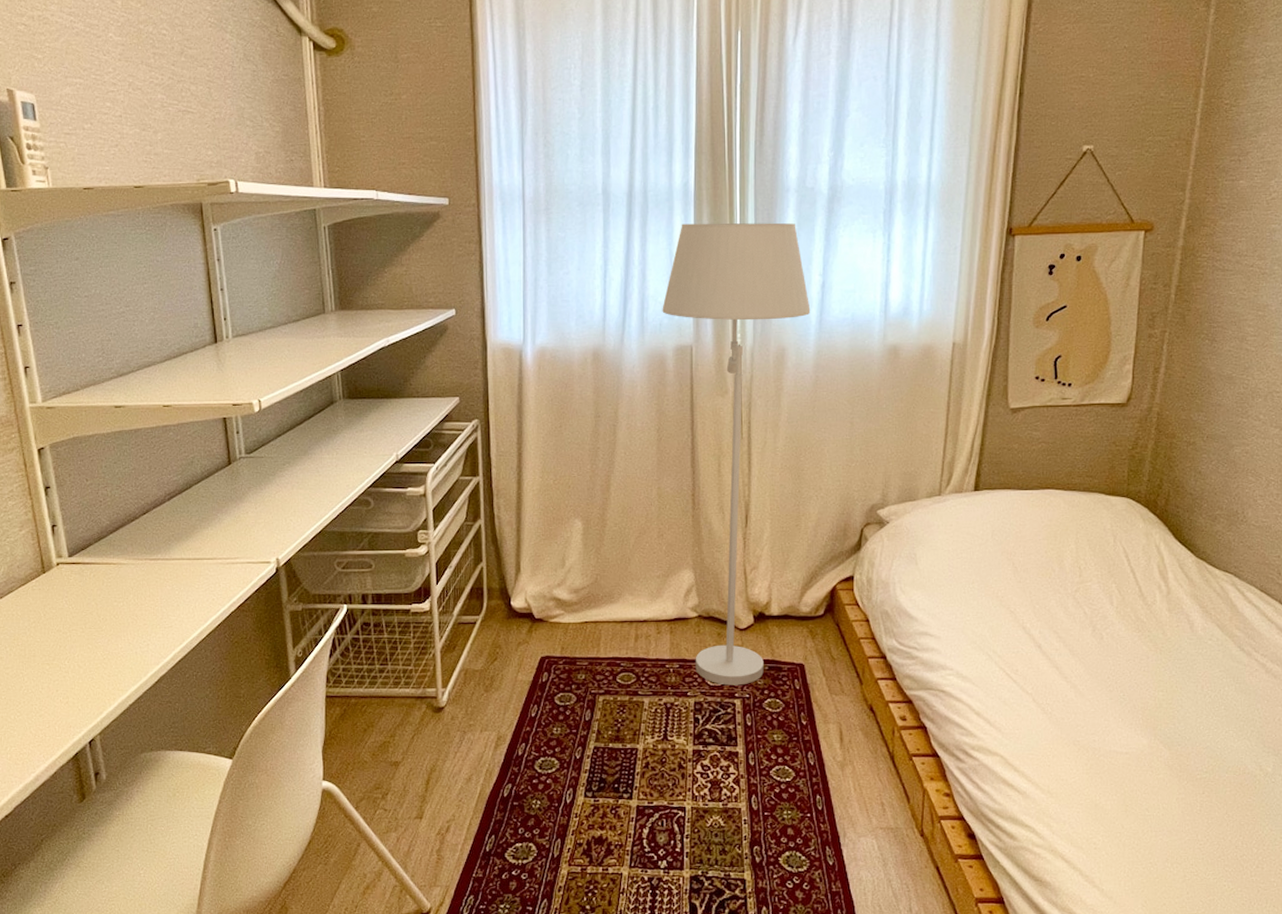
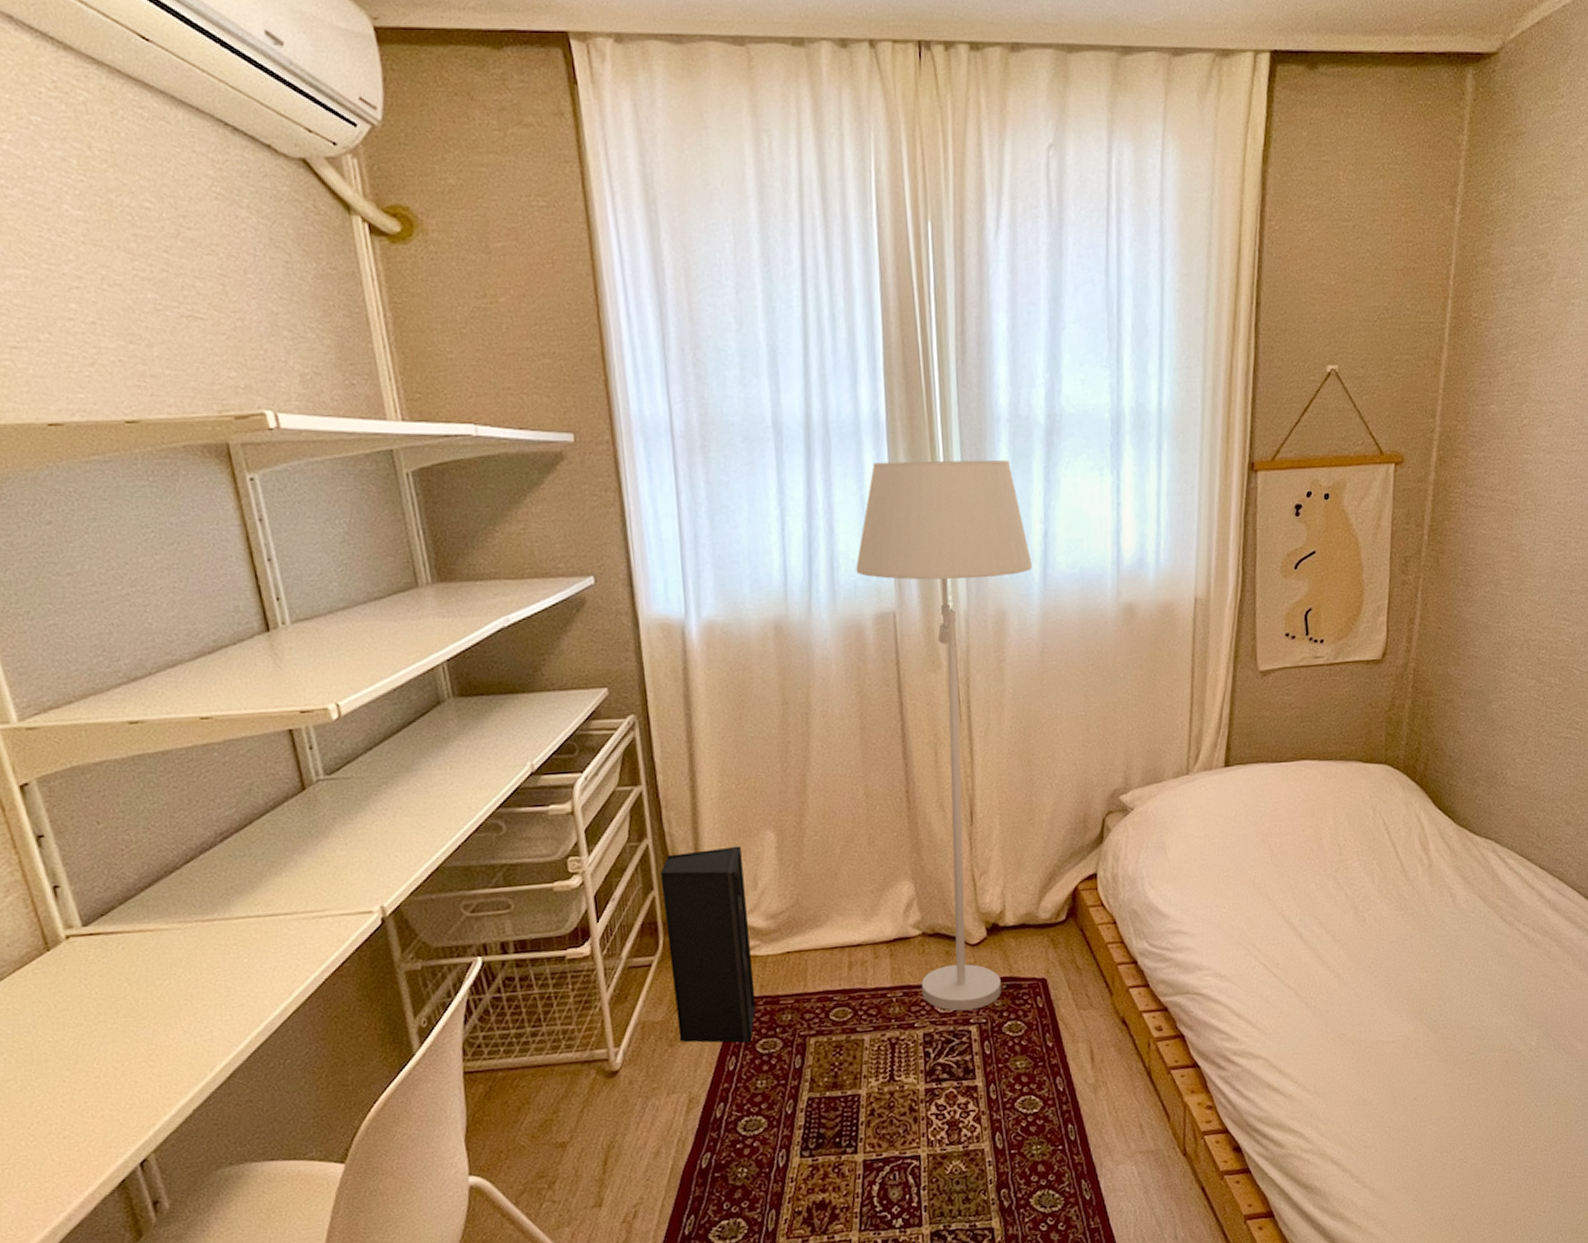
speaker: none [488,531,556,695] -> present [660,846,755,1044]

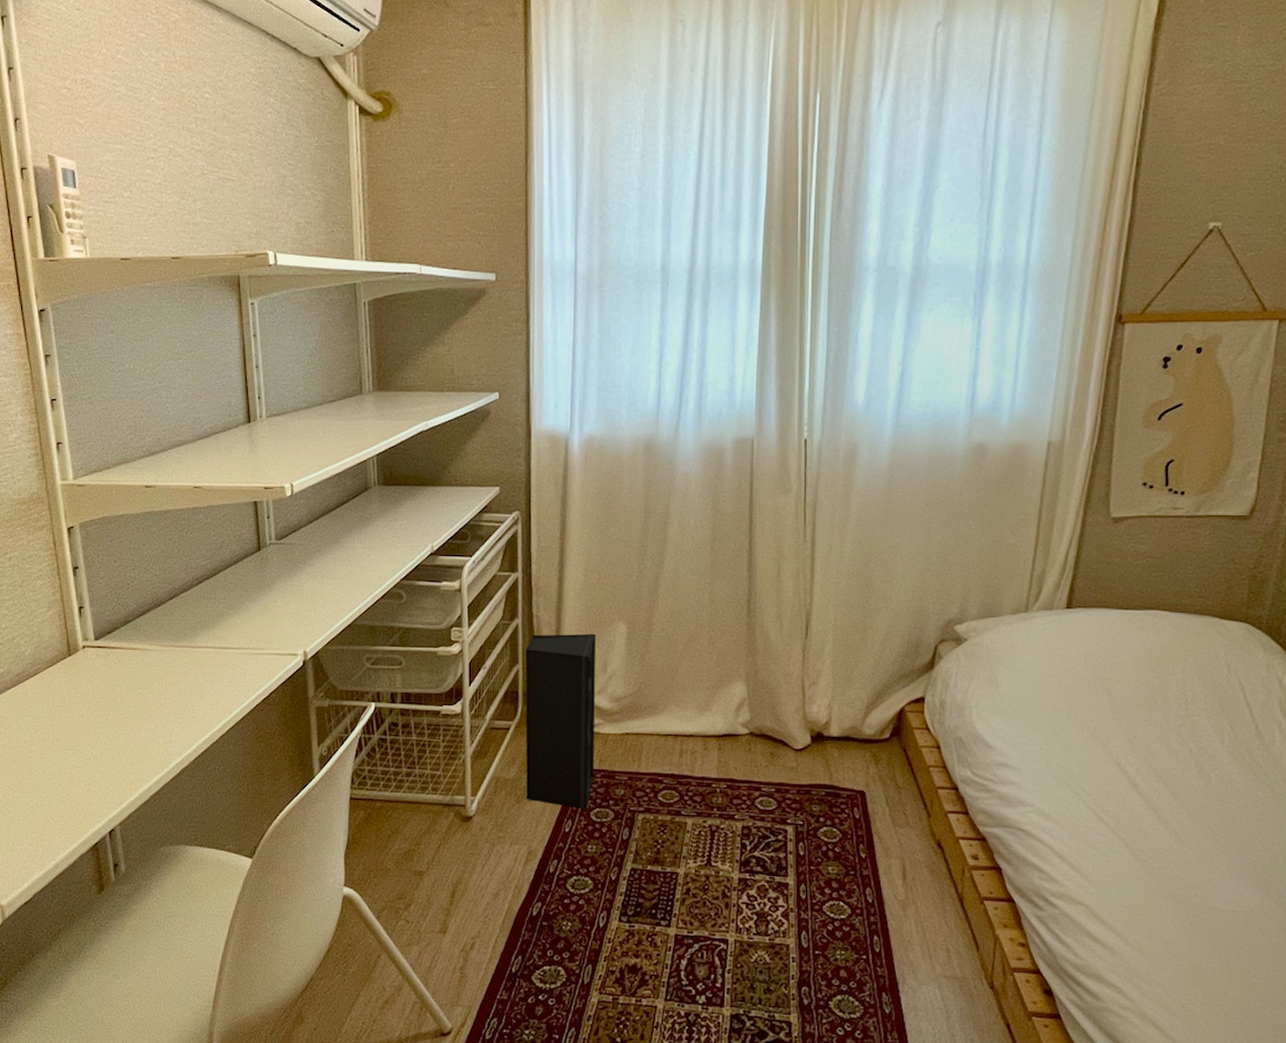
floor lamp: present [856,459,1033,1011] -> none [722,304,887,811]

